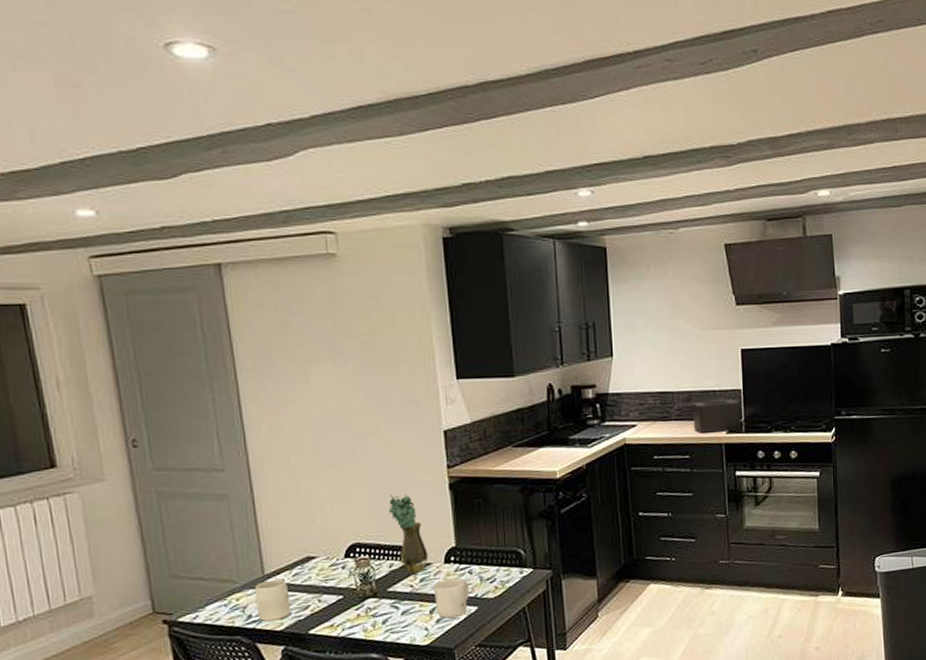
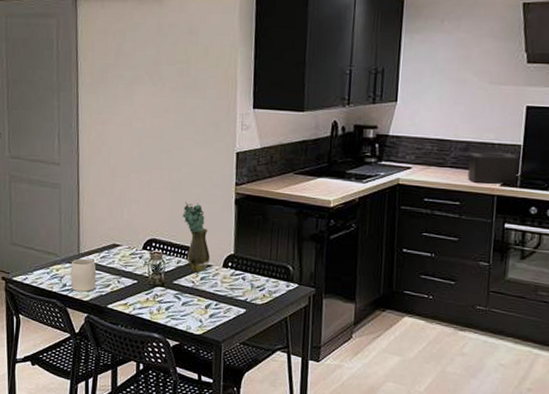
mug: present [434,577,470,619] -> none [211,281,242,316]

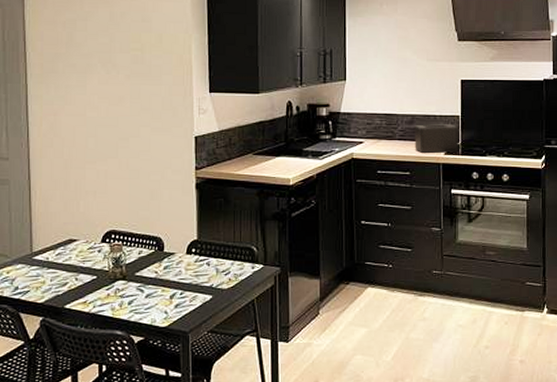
mug: present [70,258,97,292] -> none [23,257,52,293]
vase: present [182,201,211,272] -> none [142,189,173,261]

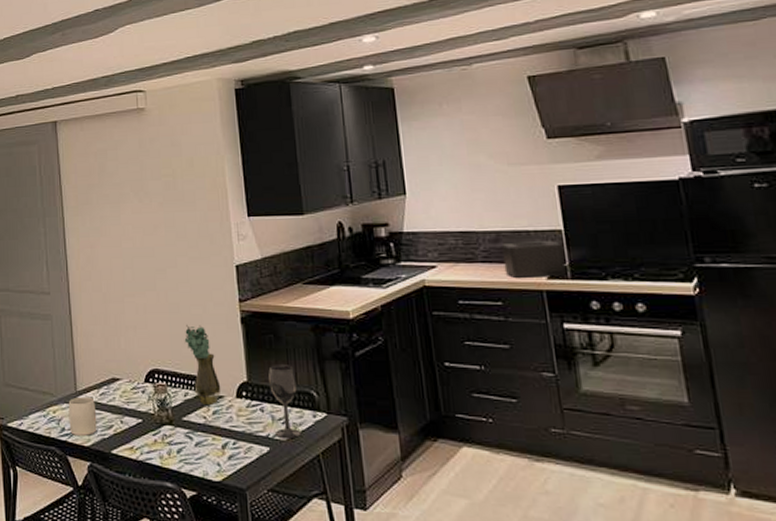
mug: none [23,257,52,293] -> present [68,396,97,436]
vase: none [142,189,173,261] -> present [184,324,221,404]
wine glass: none [216,223,241,288] -> present [268,363,302,439]

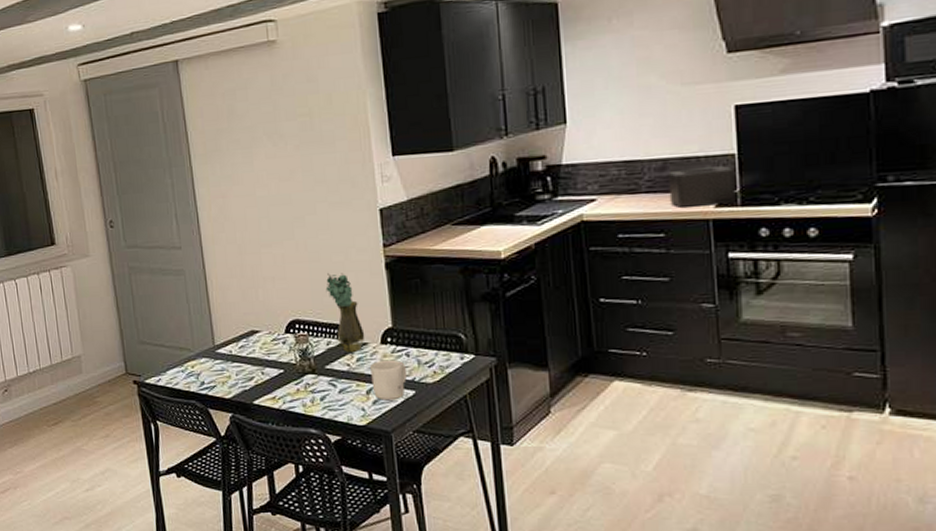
mug: present [68,396,97,436] -> none [206,350,238,388]
mug: none [226,414,262,457] -> present [370,359,408,401]
wine glass: present [268,363,302,439] -> none [414,307,448,382]

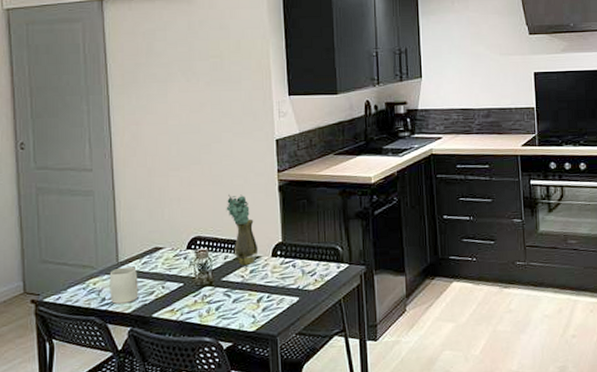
mug: none [206,350,238,388] -> present [109,266,139,304]
mug: present [370,359,408,401] -> none [262,270,293,308]
toaster: present [668,166,737,209] -> none [491,116,536,147]

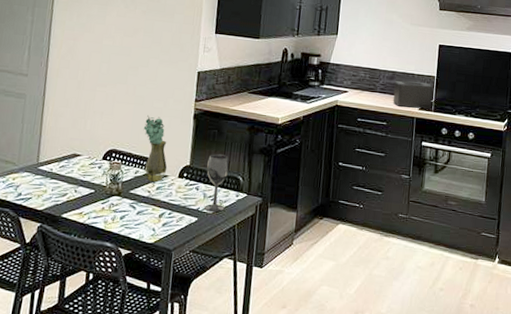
mug: present [109,266,139,304] -> none [26,167,54,201]
wine glass: none [301,224,327,289] -> present [204,153,230,213]
toaster: none [491,116,536,147] -> present [393,81,434,109]

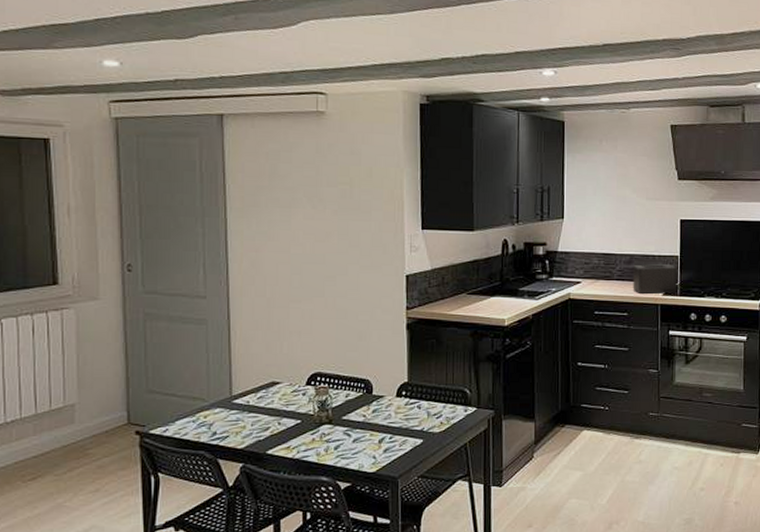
vase: present [143,114,168,182] -> none [349,329,382,404]
wine glass: present [204,153,230,213] -> none [428,365,454,432]

